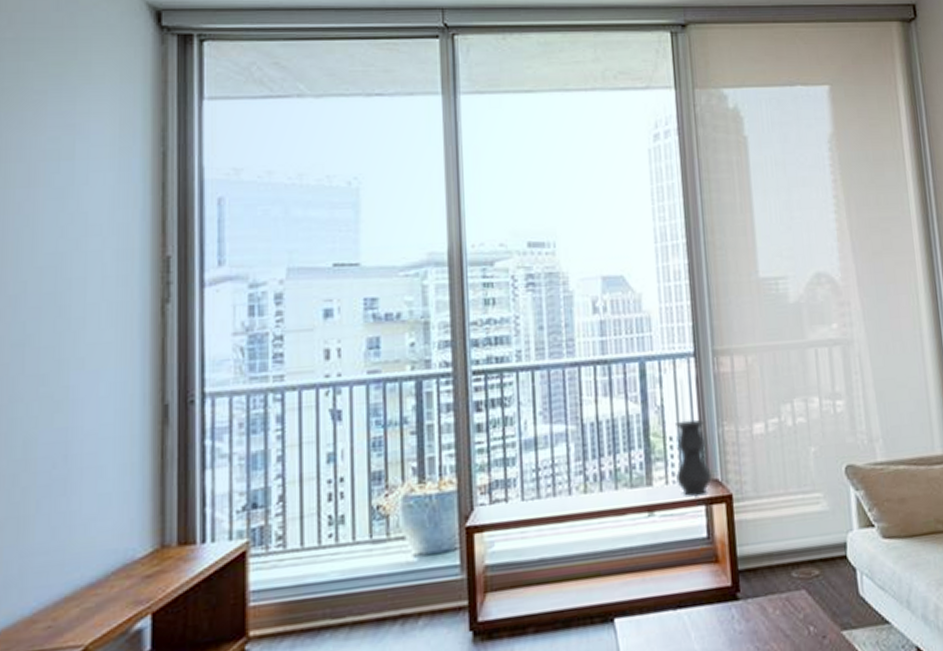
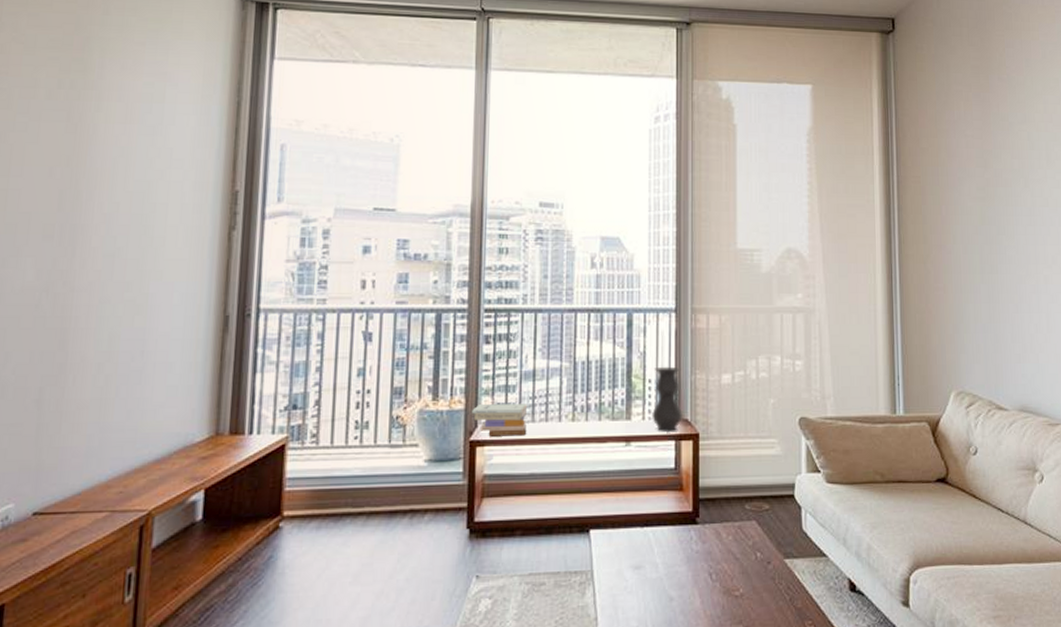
books: none [466,477,532,520] -> present [472,404,528,437]

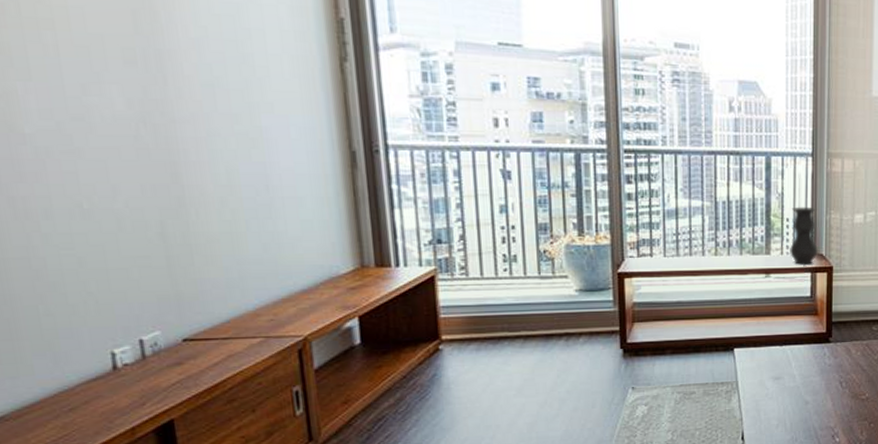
books: present [472,404,528,437] -> none [618,240,672,269]

